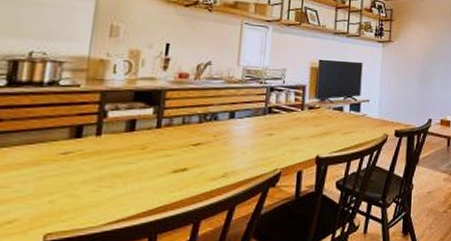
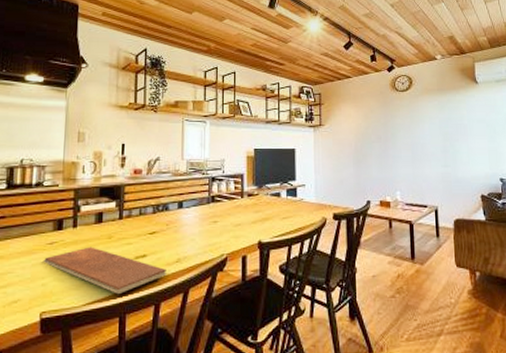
chopping board: none [52,158,210,213] -> present [43,247,166,295]

